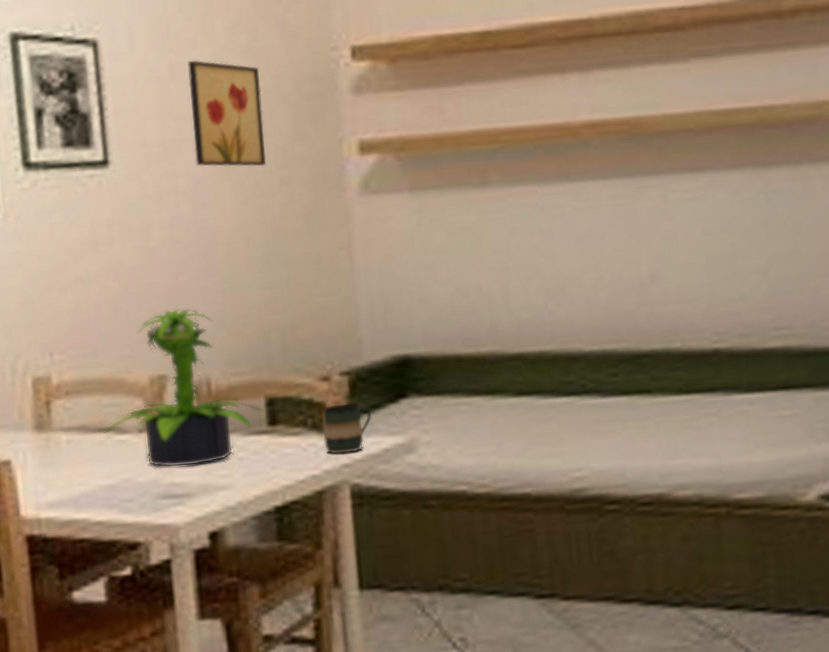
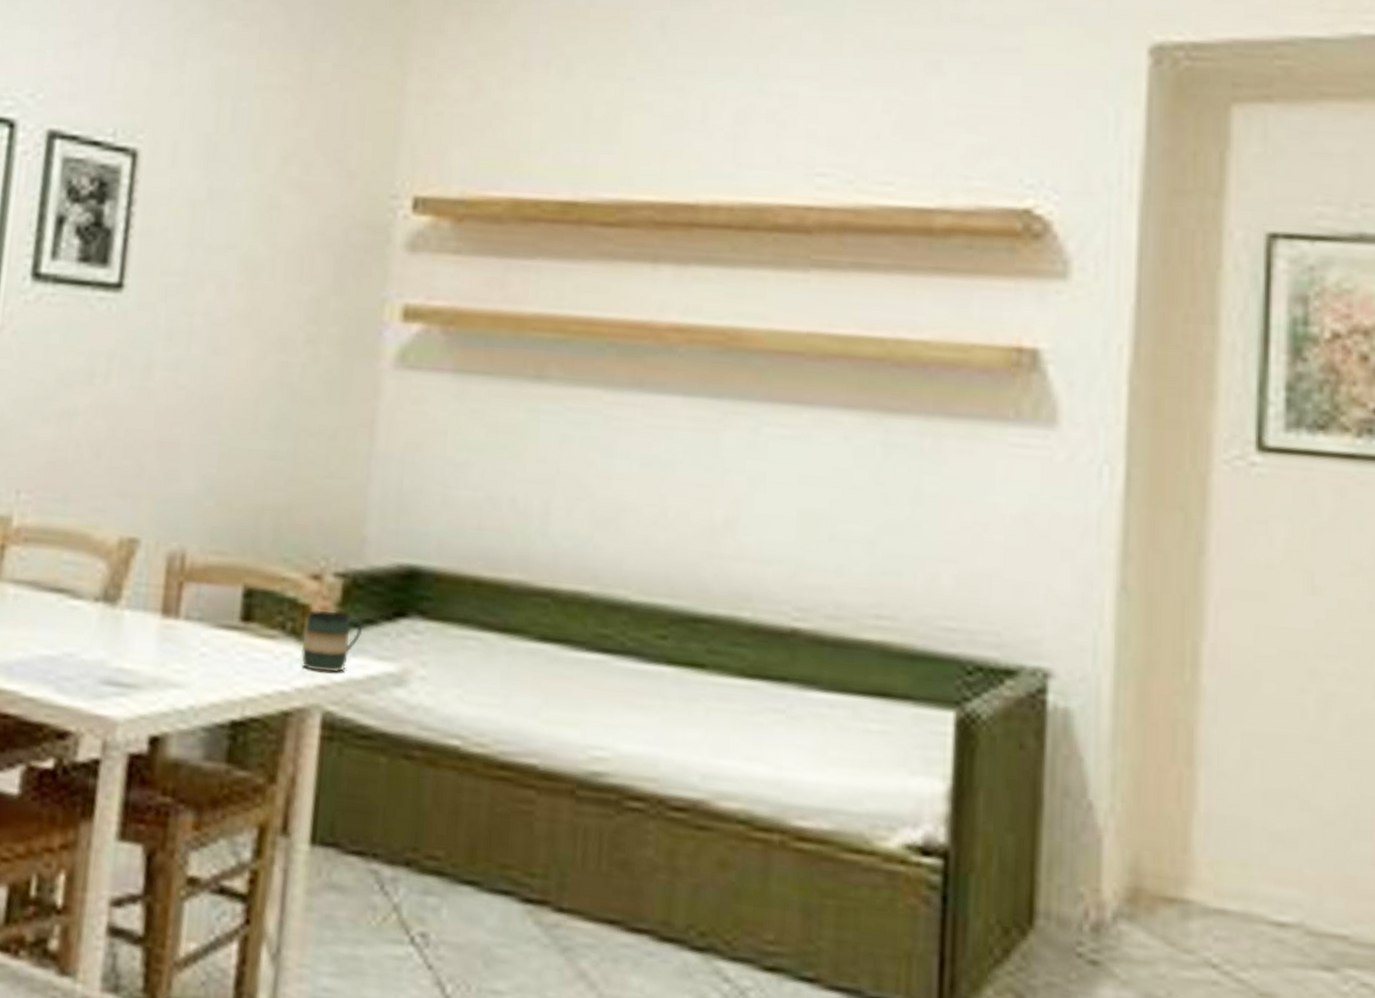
potted plant: present [104,308,261,468] -> none [56,463,236,653]
wall art: present [188,60,266,167] -> none [217,187,306,317]

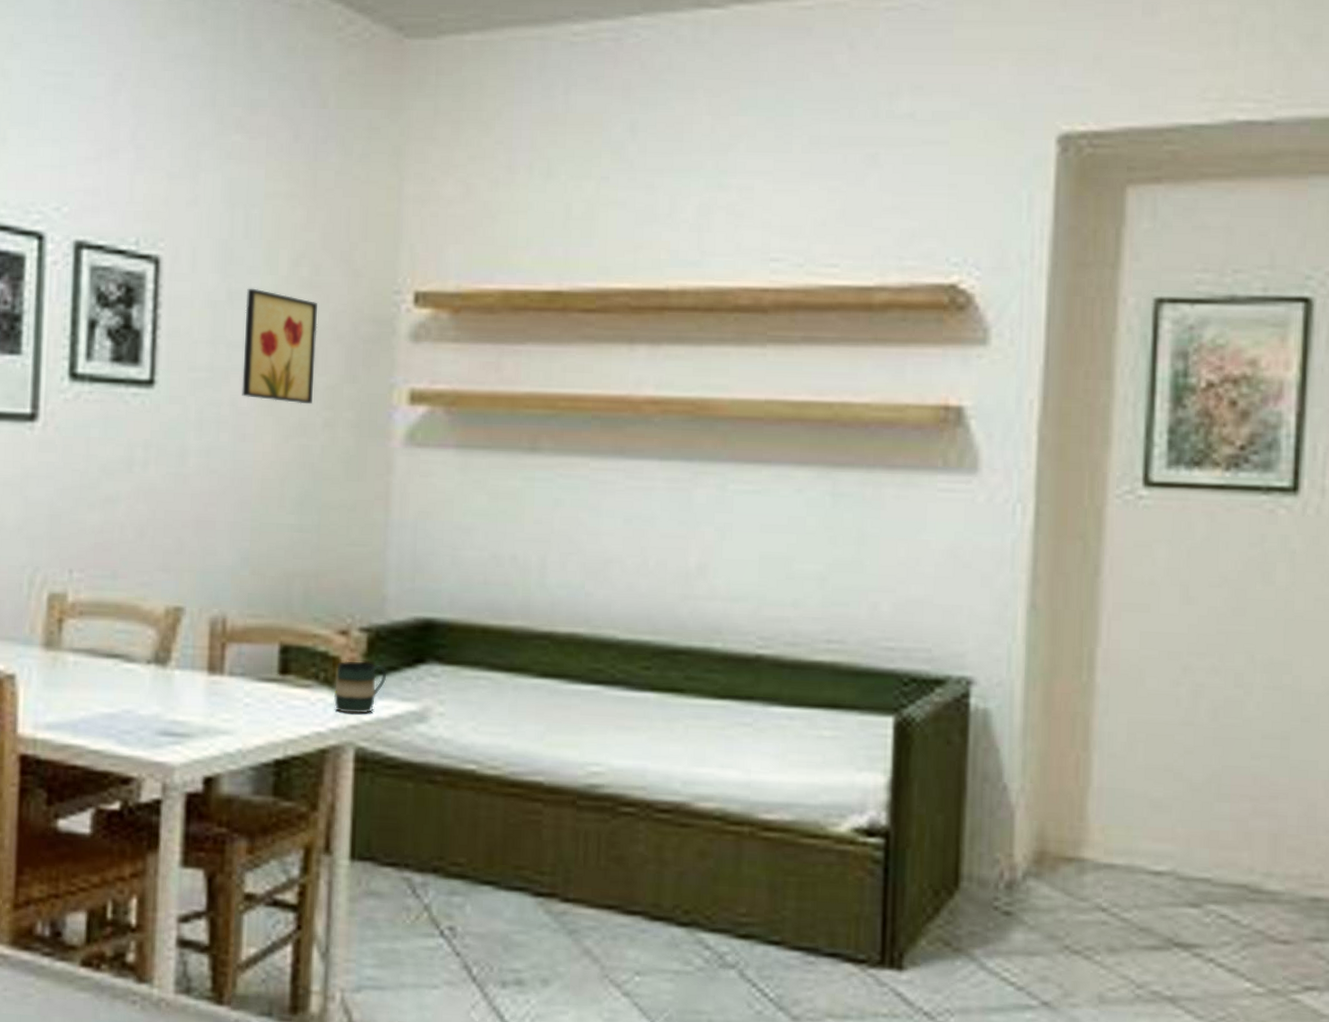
wall art: none [217,187,306,317] -> present [242,288,318,405]

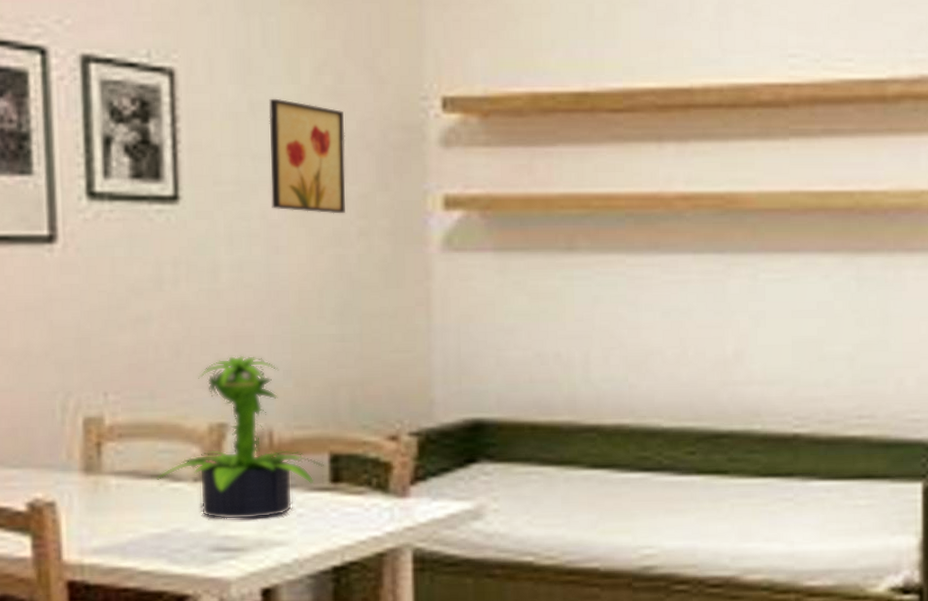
potted plant: none [112,540,274,706] -> present [157,355,324,520]
mug: present [333,661,387,714] -> none [387,465,440,516]

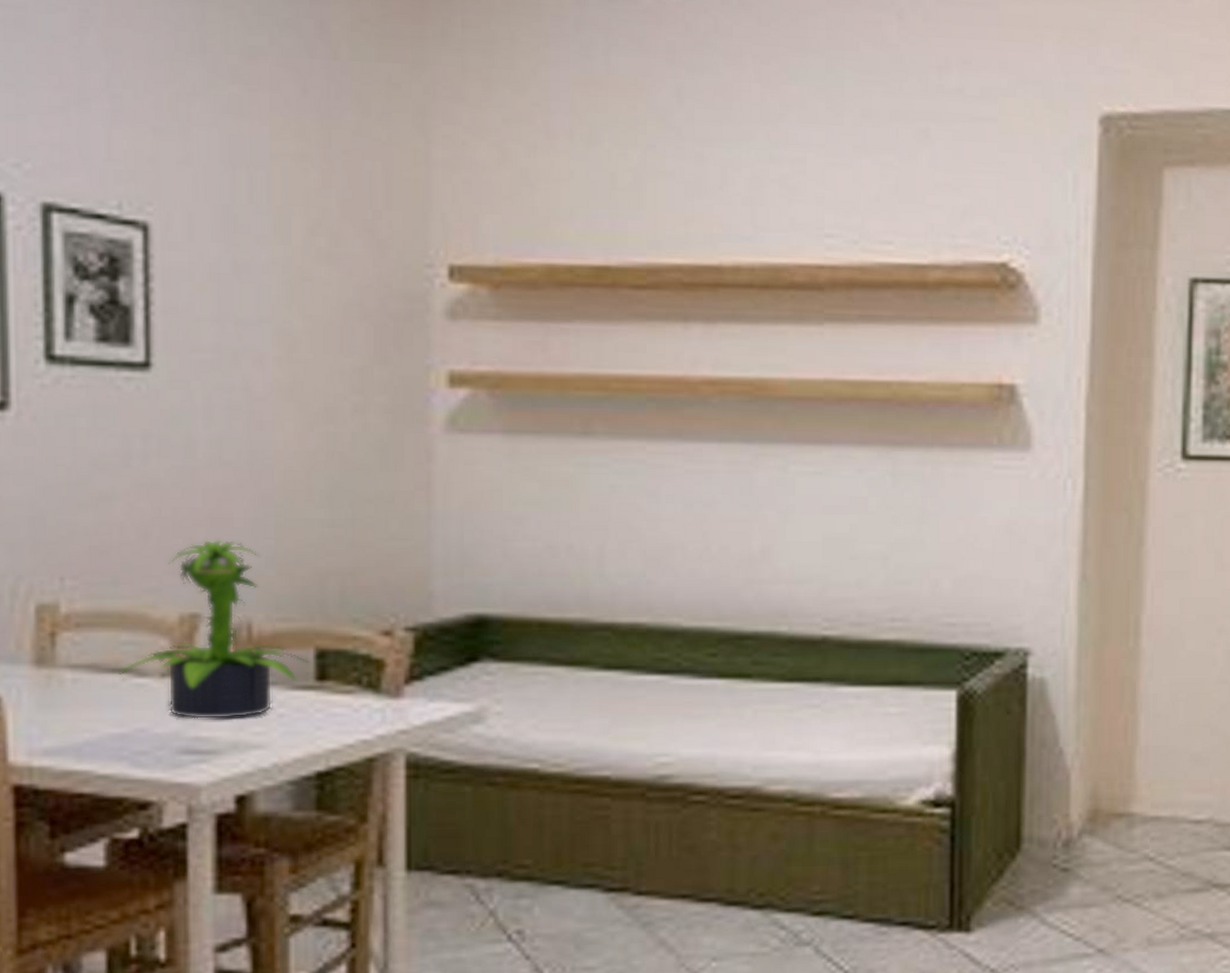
wall art: present [269,98,346,214] -> none [255,259,340,388]

